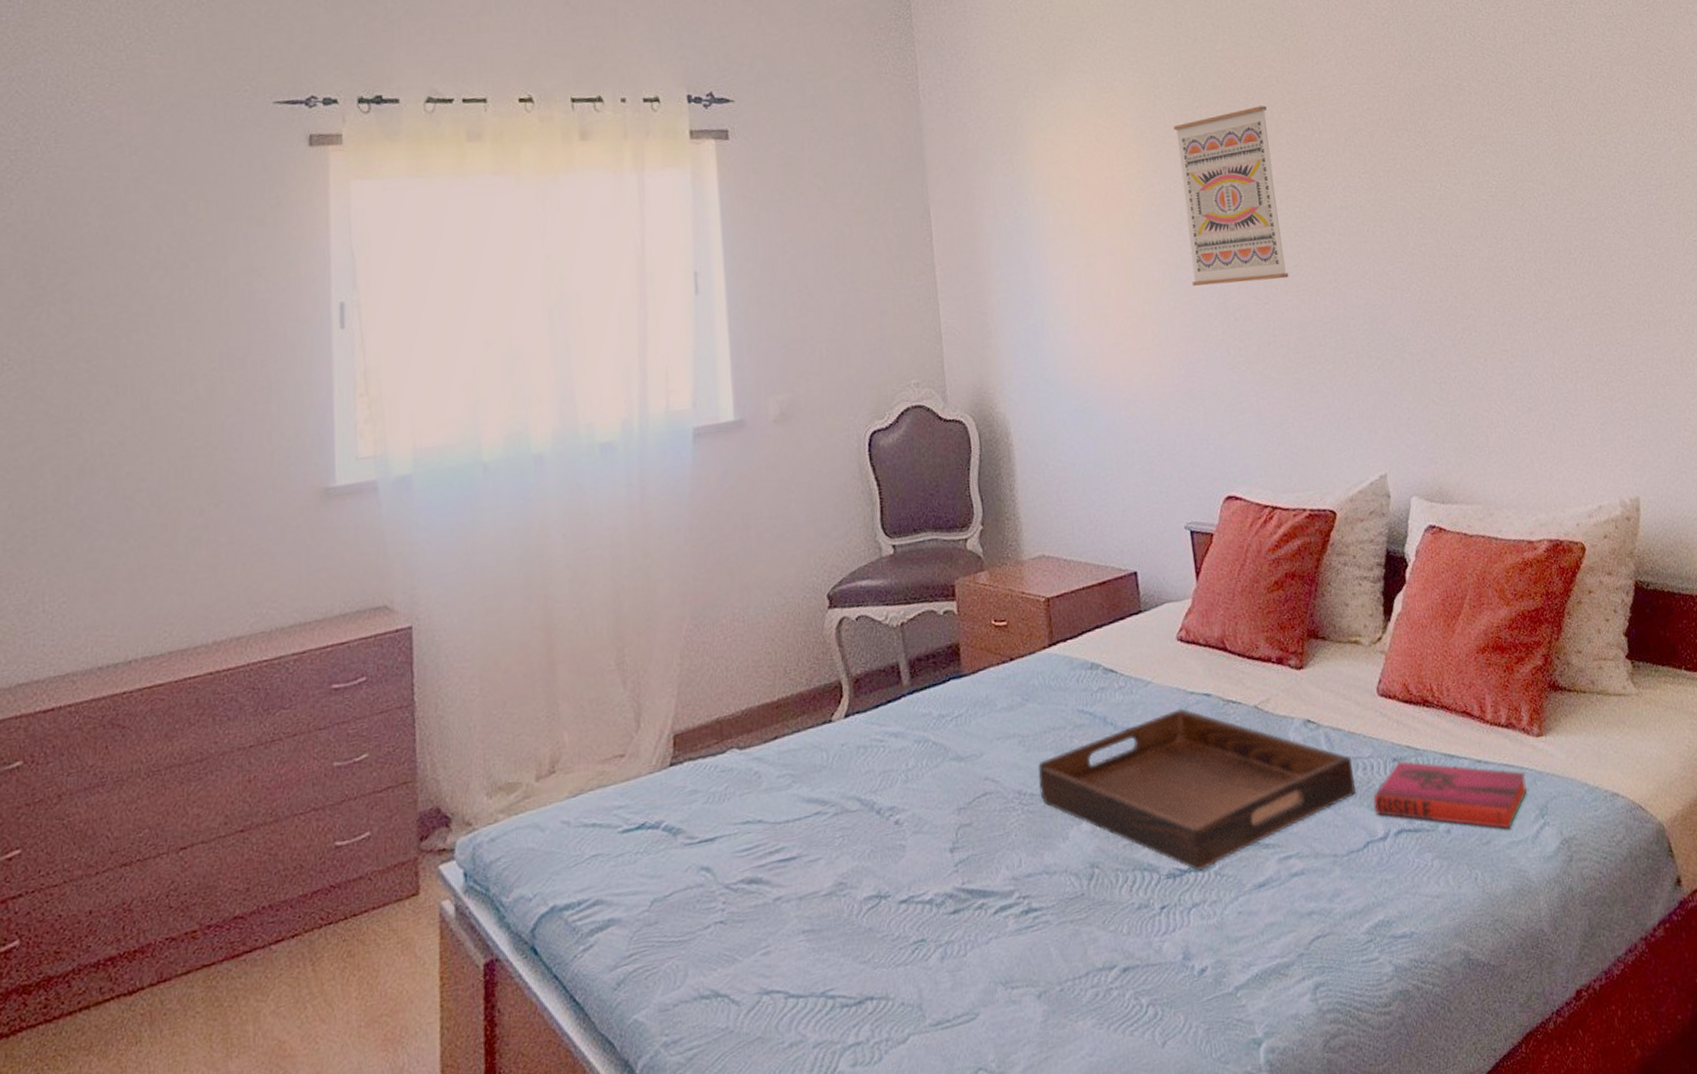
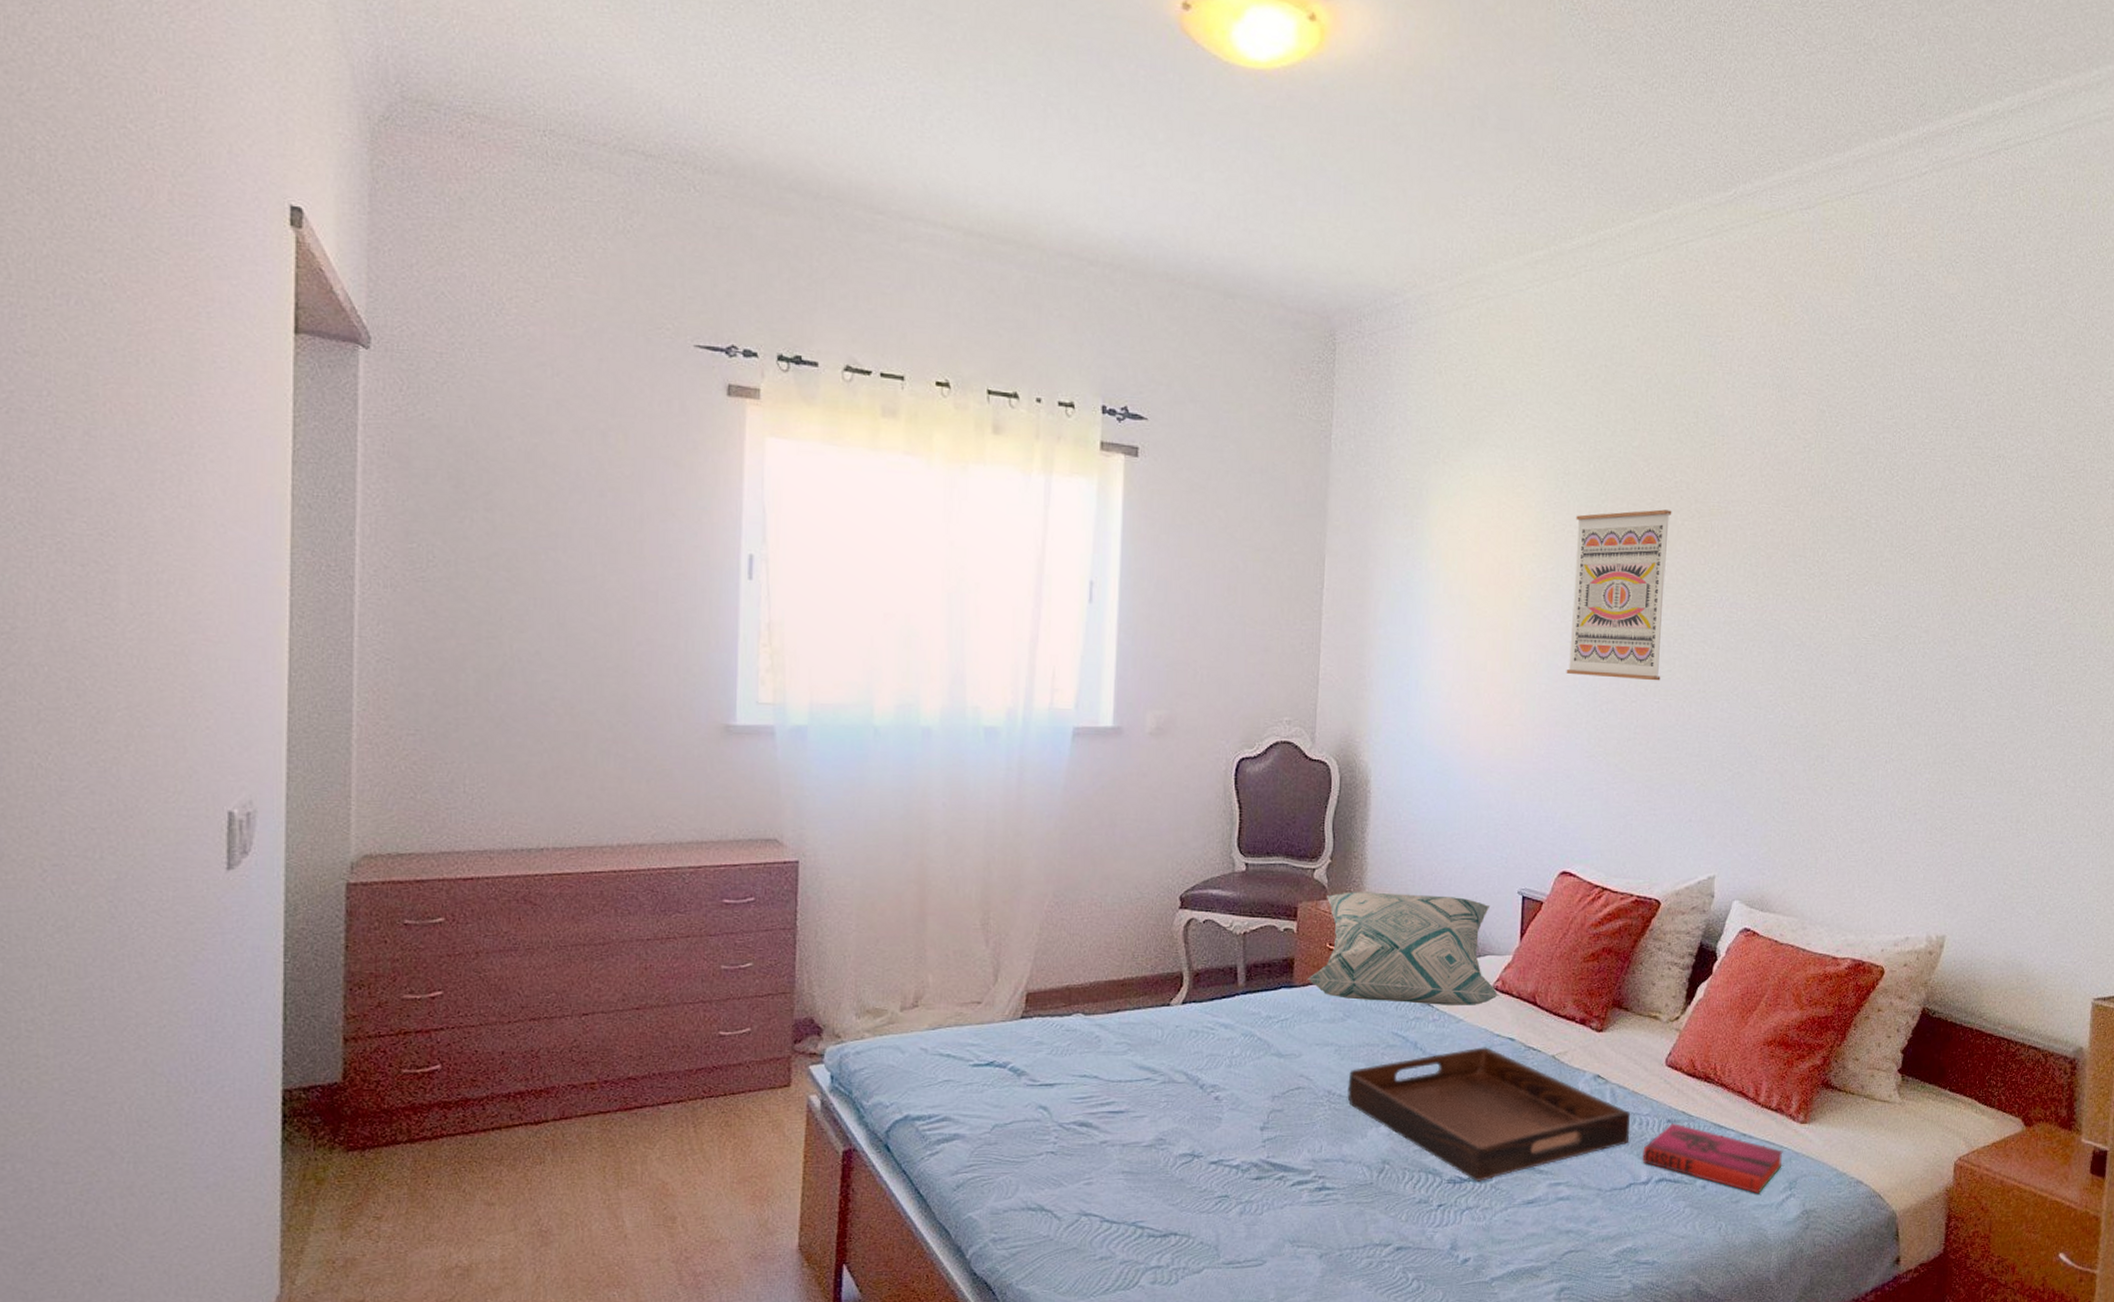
decorative pillow: none [977,543,1186,680] -> present [1307,892,1499,1005]

